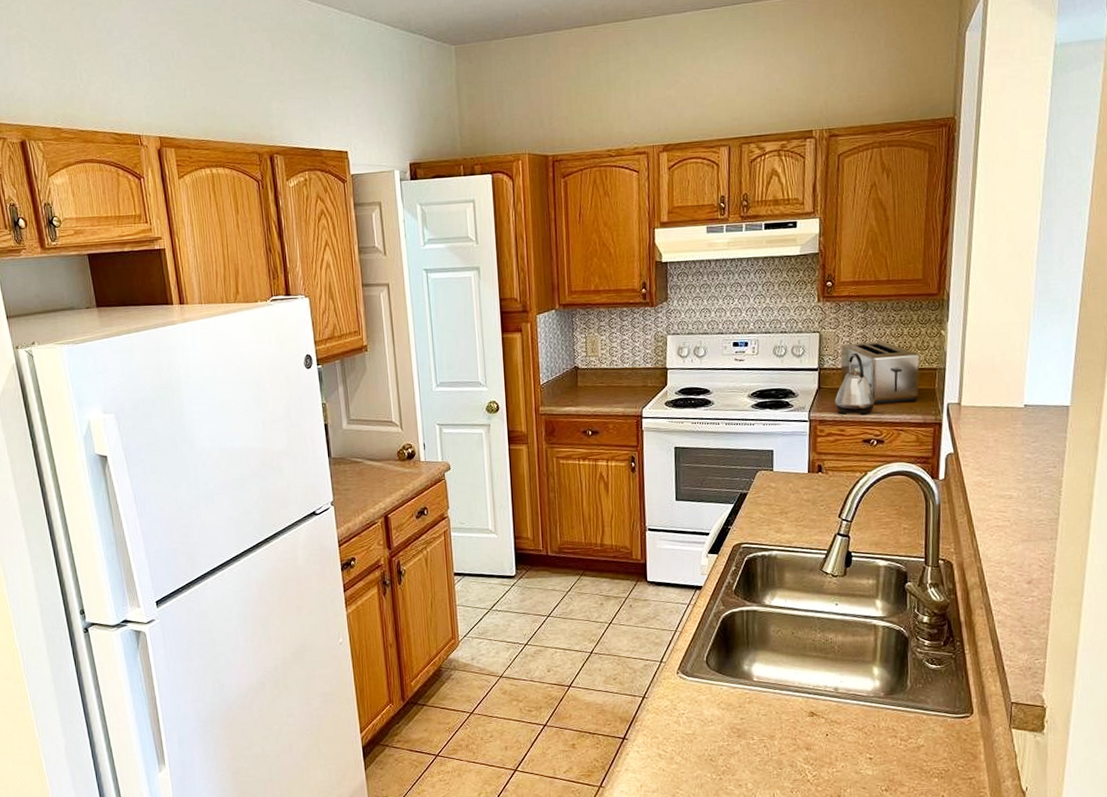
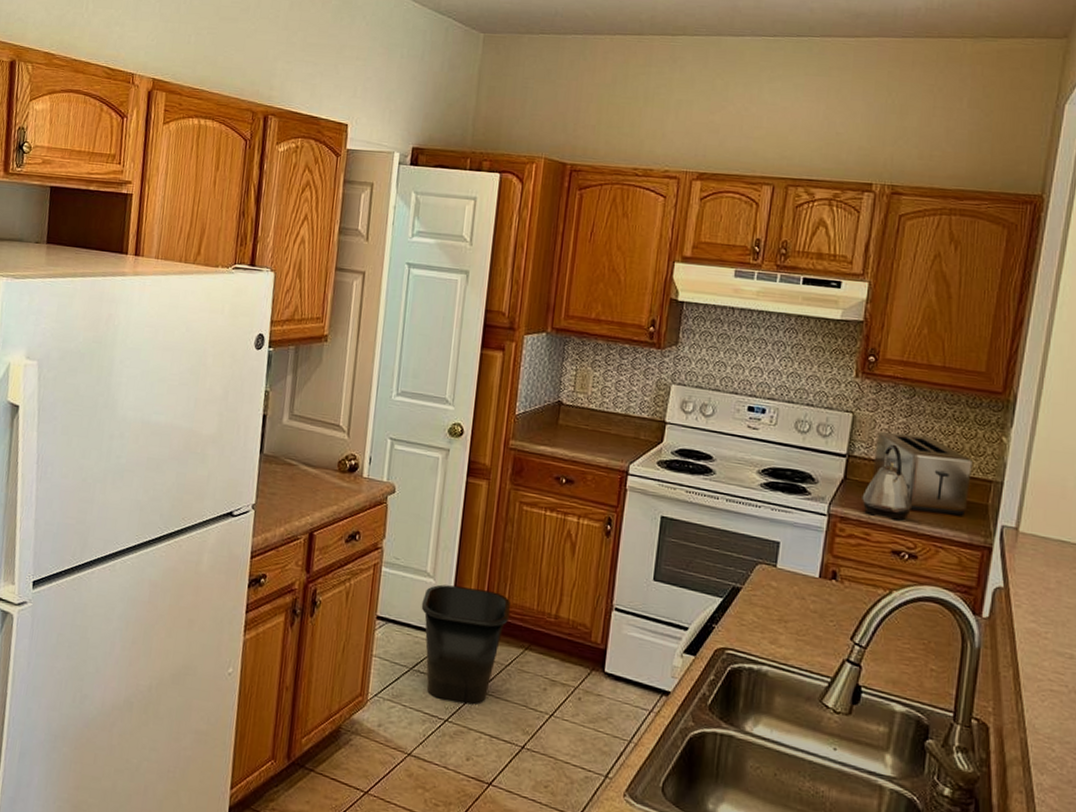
waste bin: none [489,534,563,629] -> present [421,584,510,705]

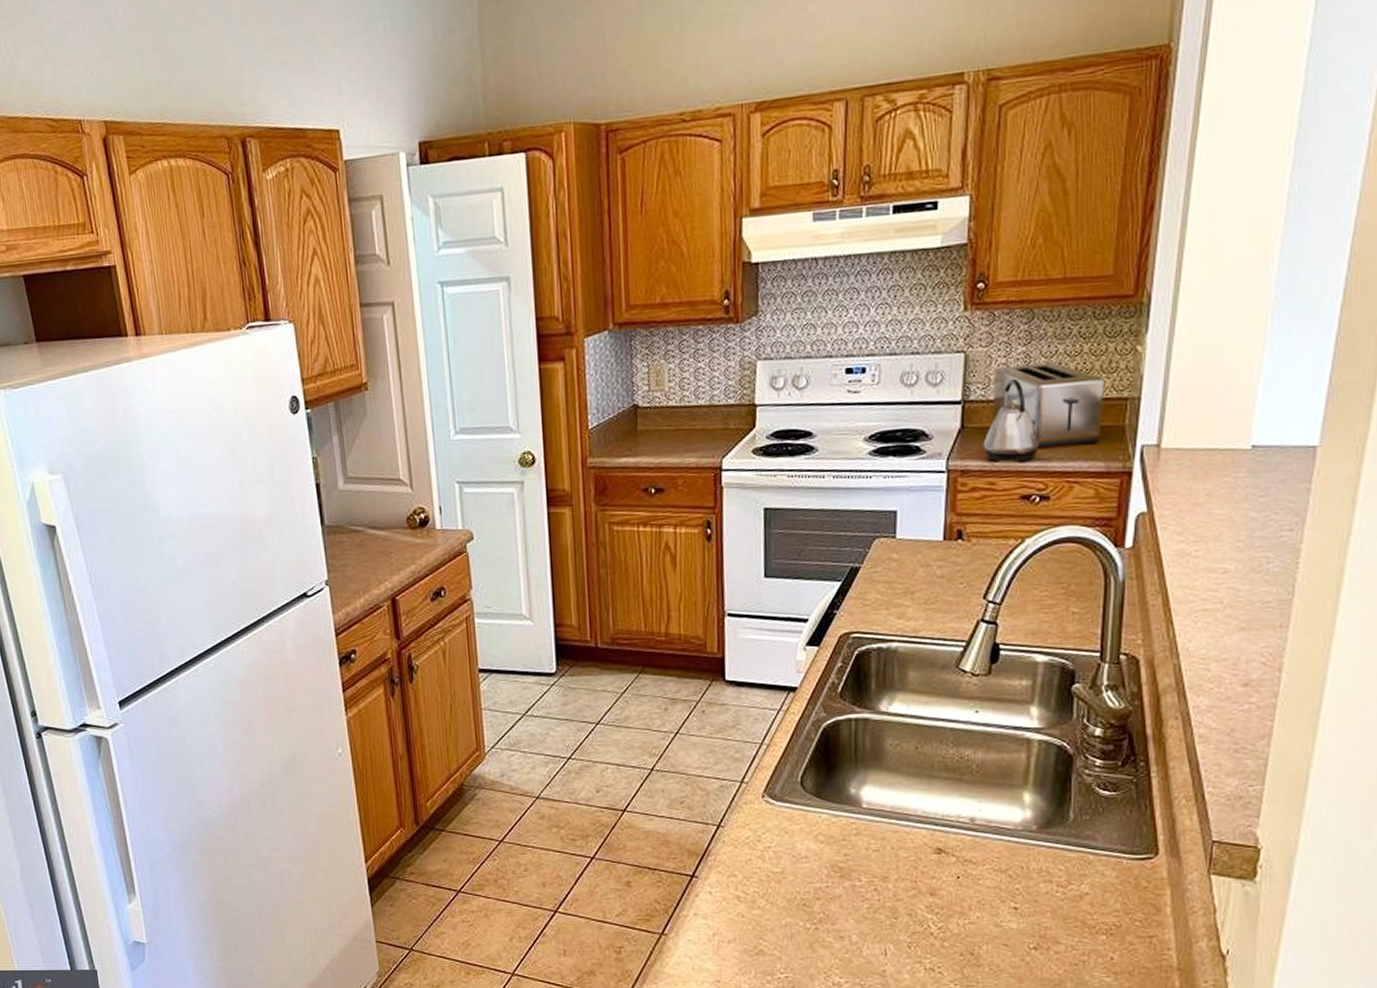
waste bin: present [421,584,510,705] -> none [523,621,617,740]

